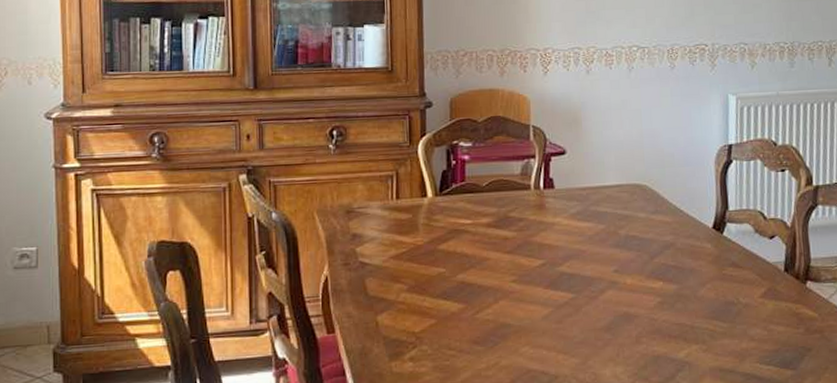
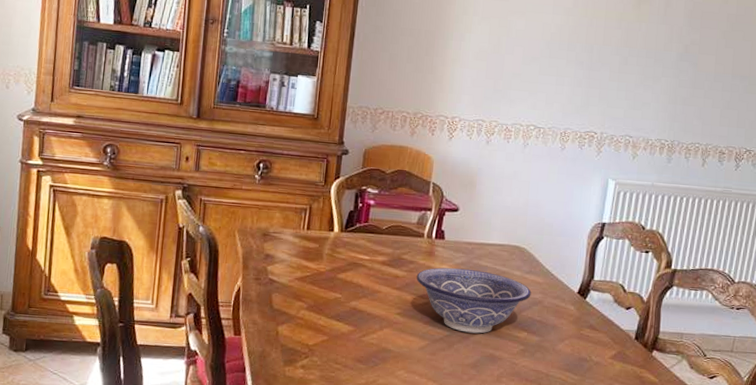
decorative bowl: none [528,218,661,292] -> present [416,267,531,334]

